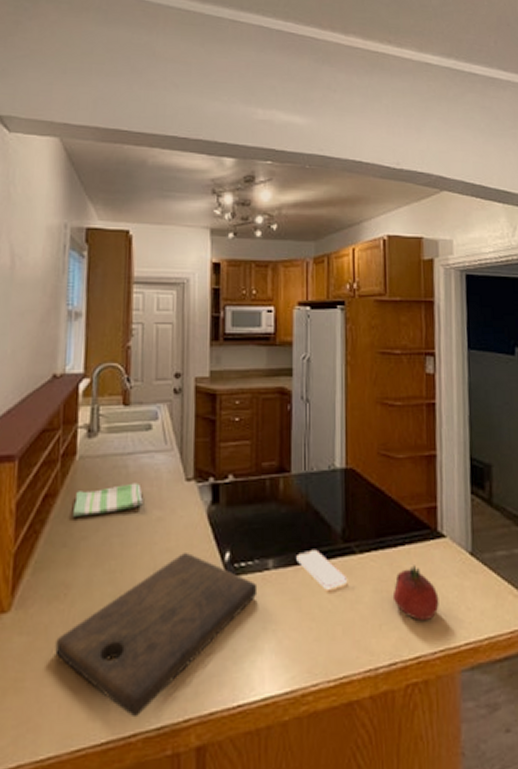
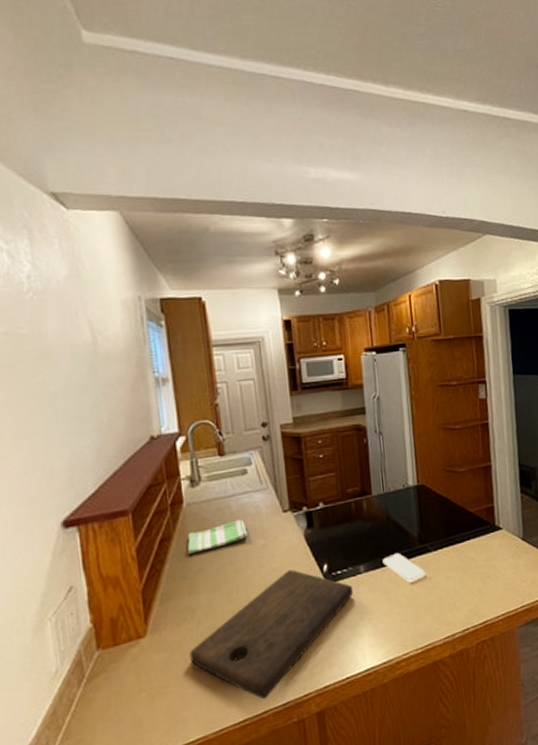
fruit: present [392,565,439,620] -> none [462,554,500,595]

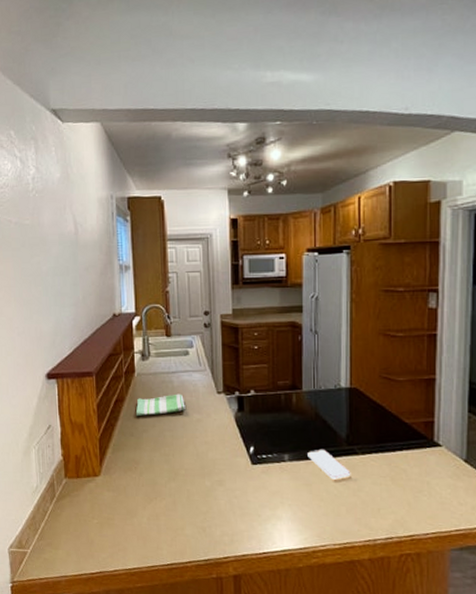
cutting board: present [189,569,354,700] -> none [132,444,276,551]

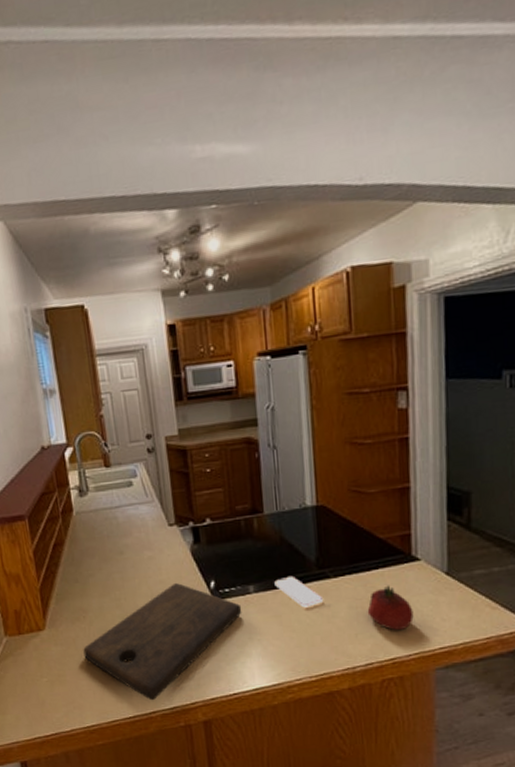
cutting board: none [132,444,276,551] -> present [83,582,242,701]
dish towel: present [135,394,186,416] -> none [78,530,135,559]
fruit: none [390,466,433,509] -> present [367,585,414,630]

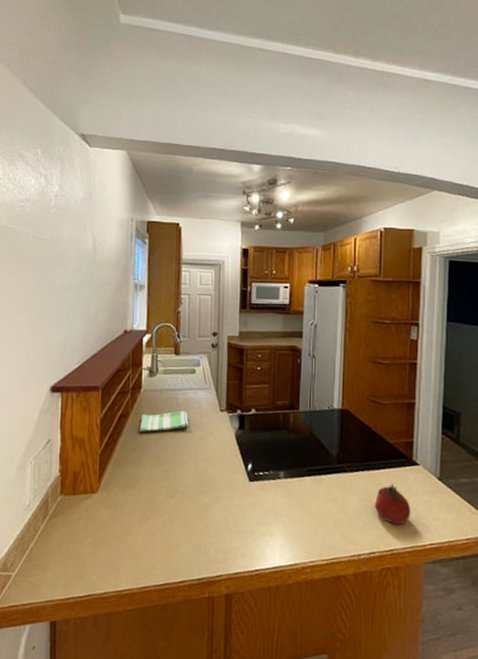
dish towel: none [78,530,135,559] -> present [139,410,189,432]
cutting board: present [83,582,242,701] -> none [128,461,272,571]
smartphone: present [274,575,324,608] -> none [301,466,340,496]

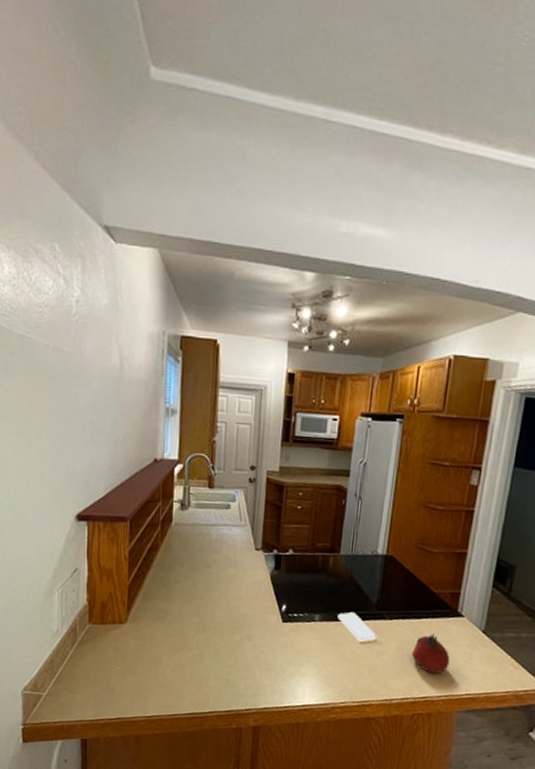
dish towel: present [139,410,189,432] -> none [169,547,222,567]
smartphone: none [301,466,340,496] -> present [337,611,377,642]

